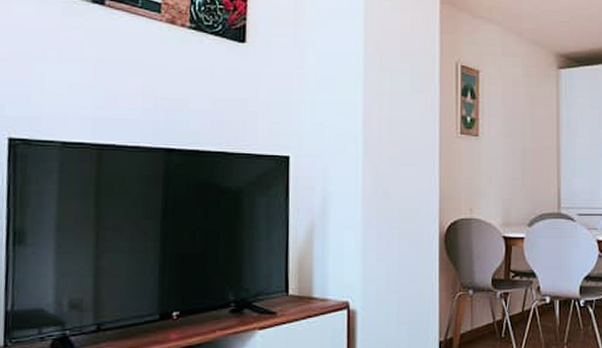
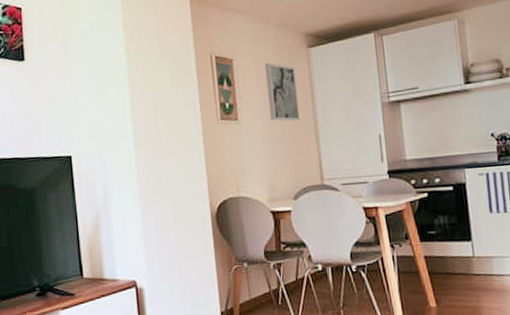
wall art: none [512,79,543,144] -> present [264,62,300,122]

